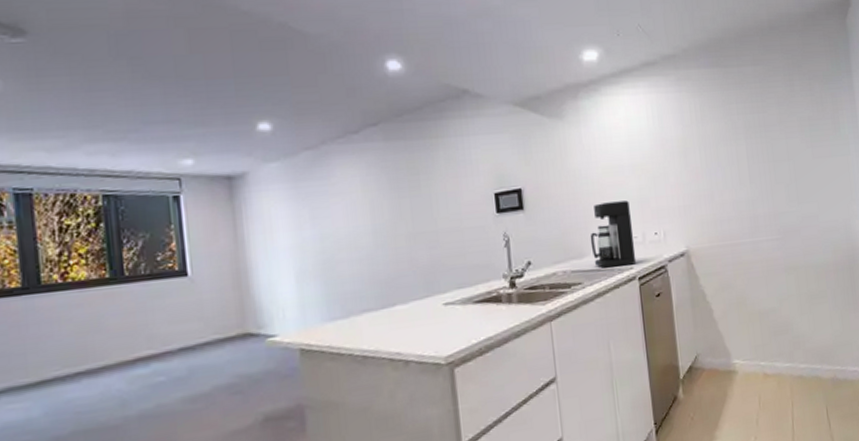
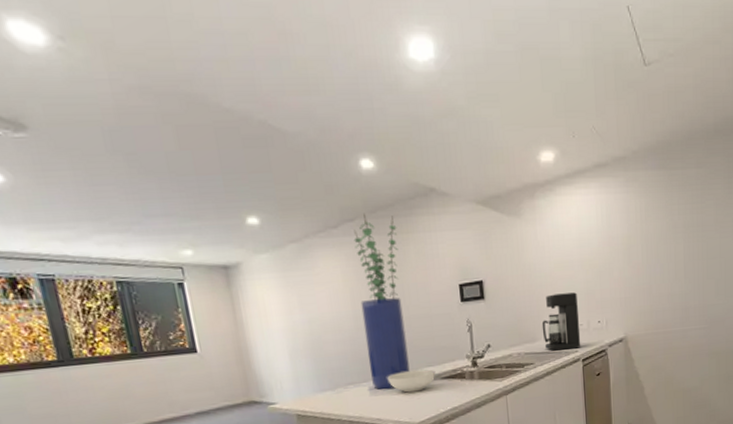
vase: none [376,116,437,317] -> present [354,213,410,390]
bowl: none [410,291,467,321] -> present [387,369,436,393]

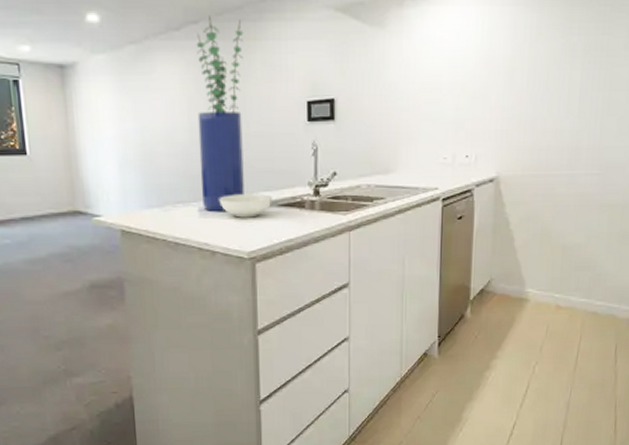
coffee maker: present [541,292,581,351] -> none [398,120,444,186]

